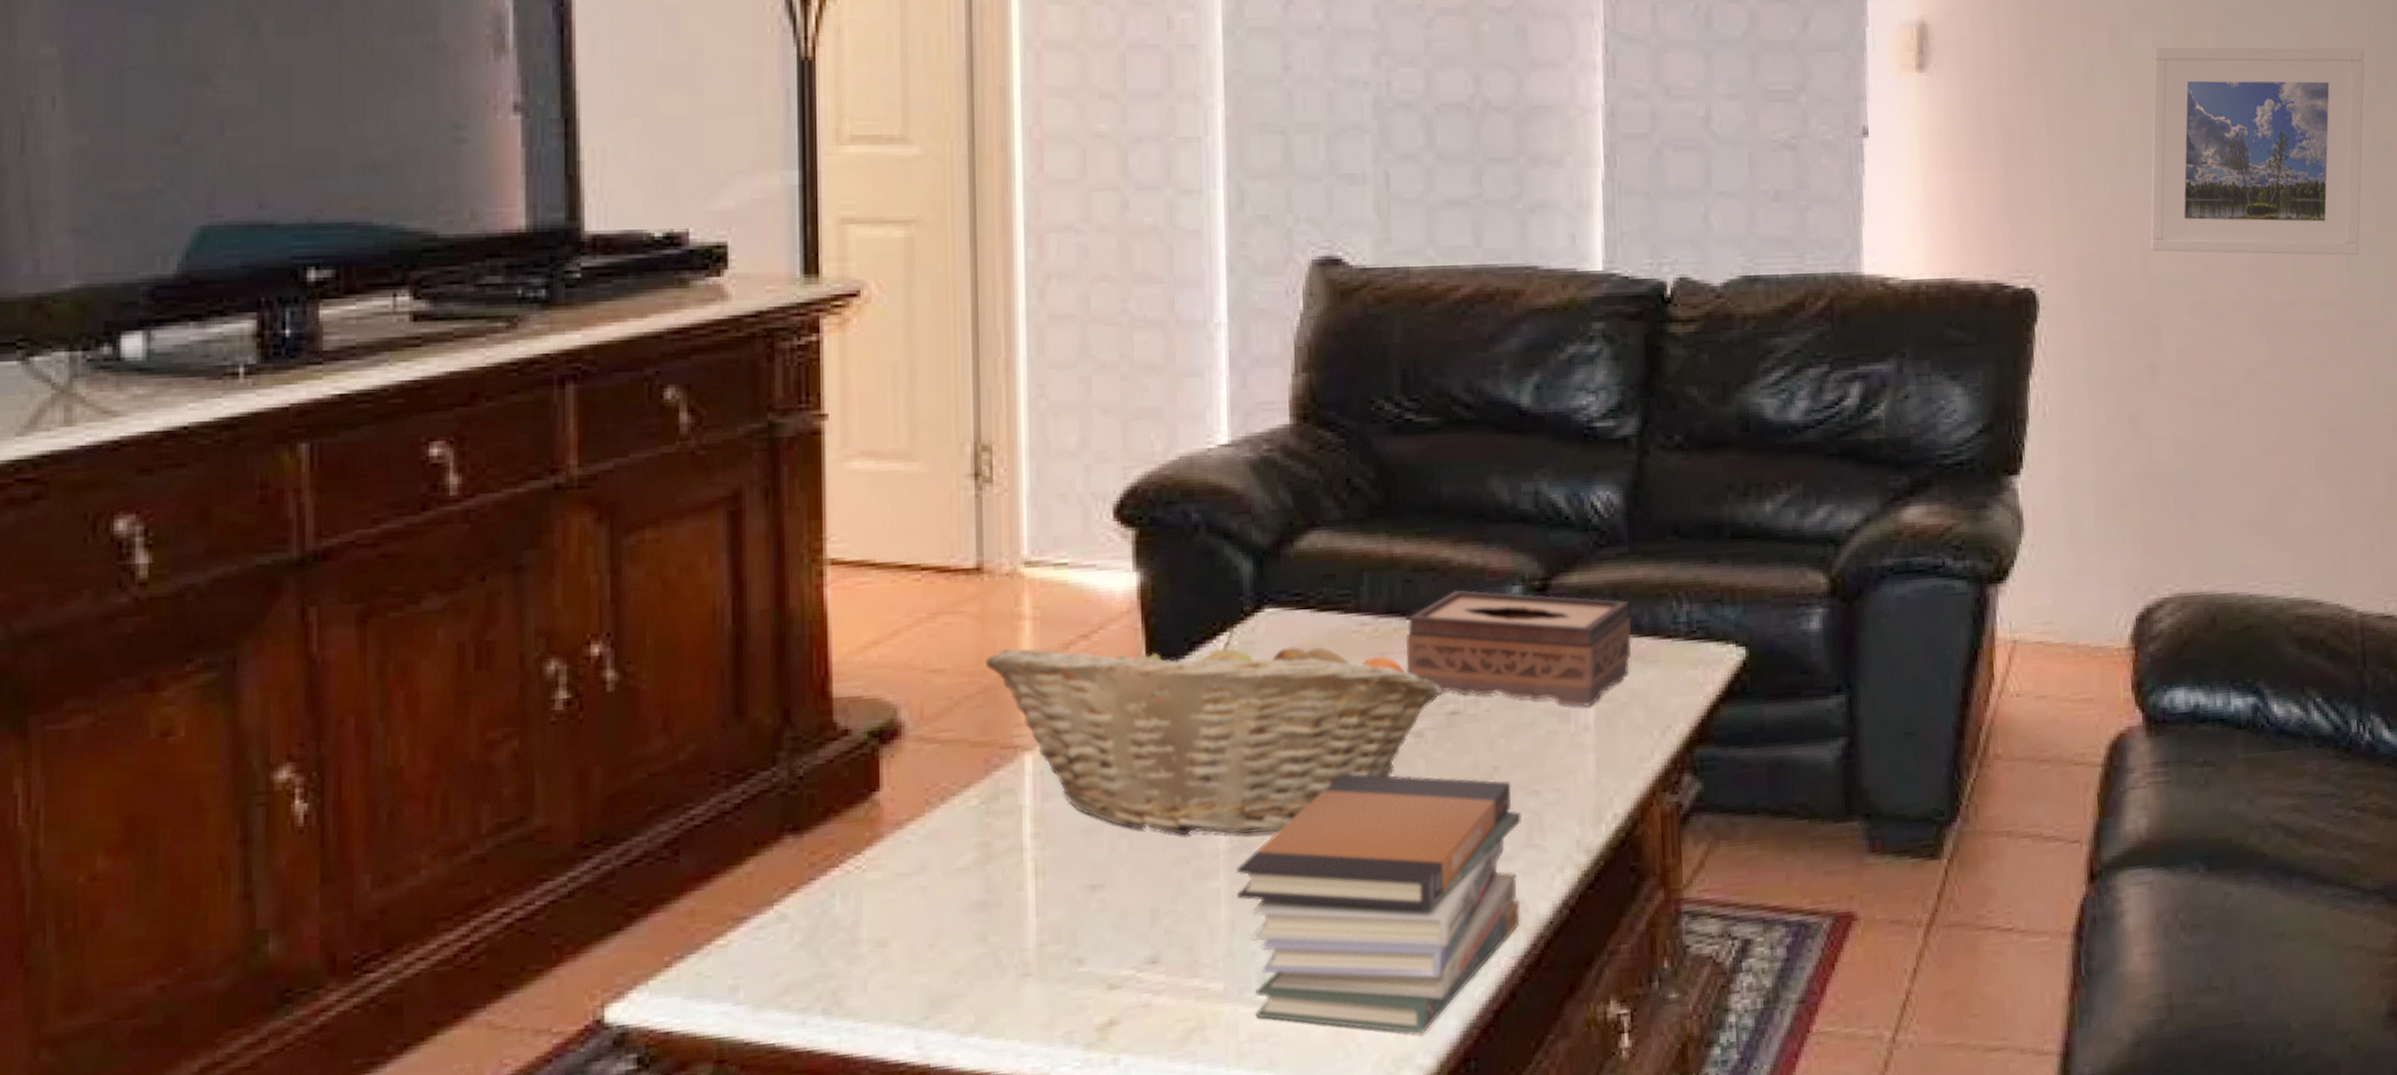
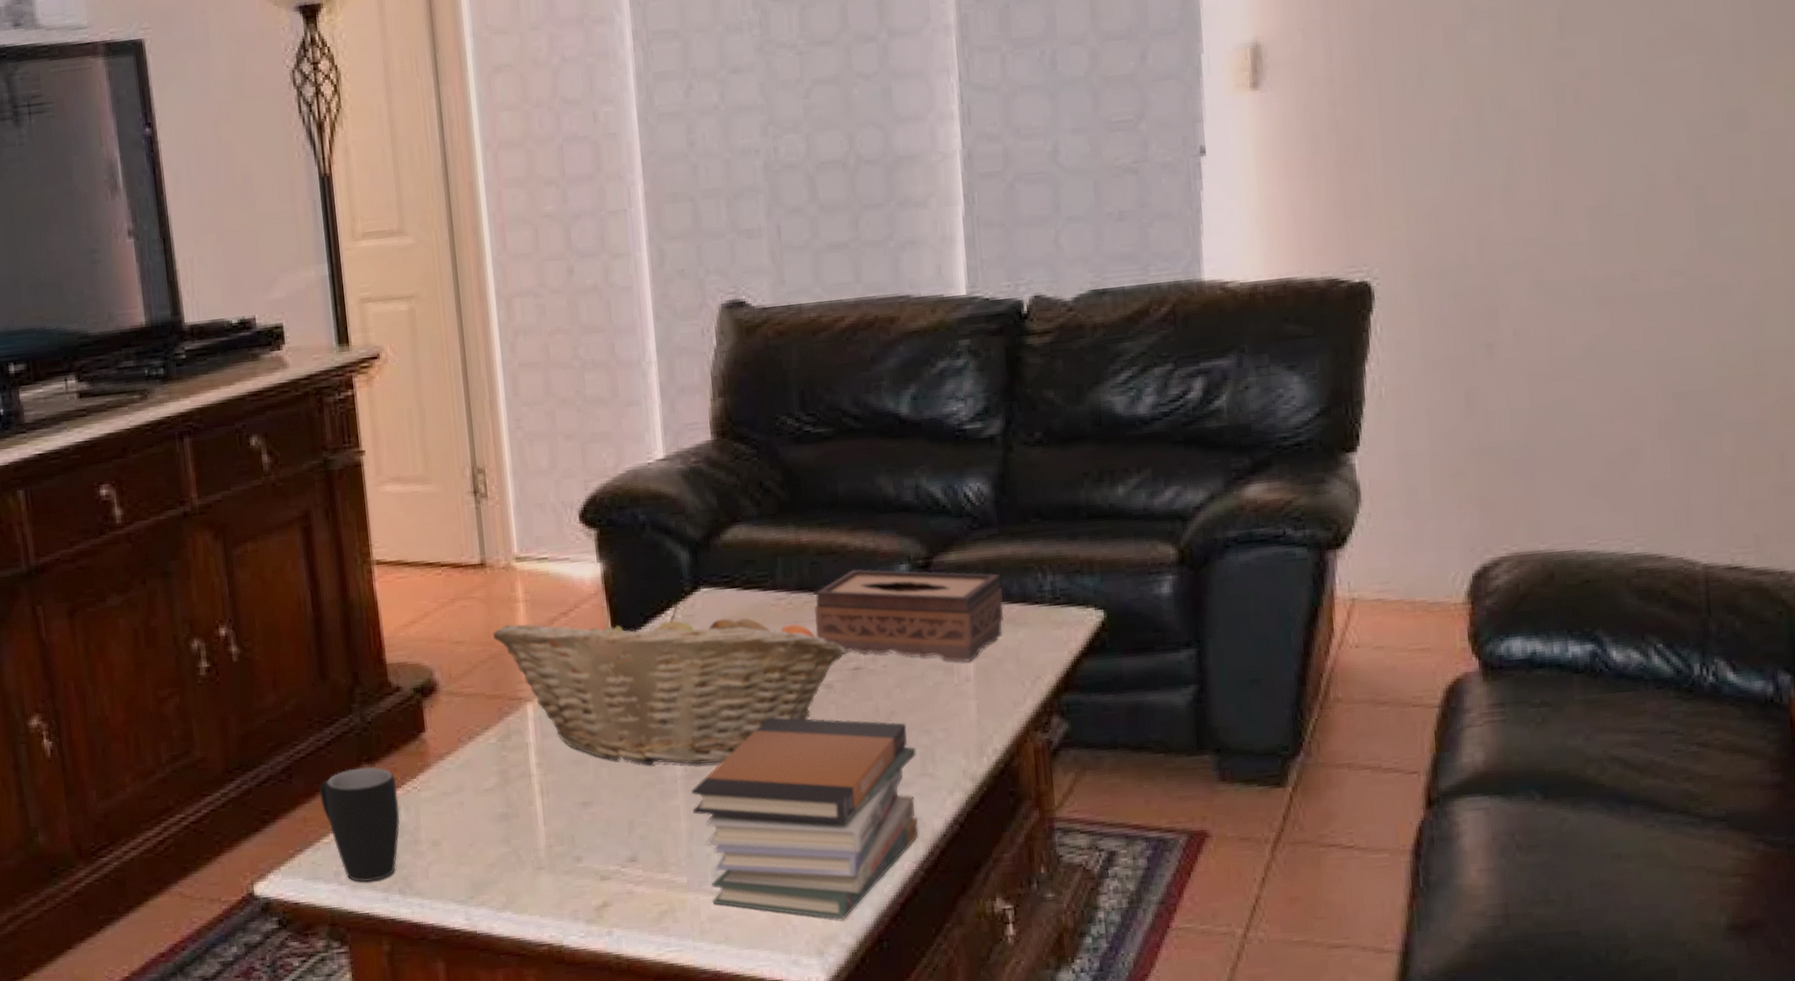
mug: none [718,838,833,1000] -> present [319,766,400,882]
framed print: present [2150,47,2365,255] -> none [1486,19,1720,238]

